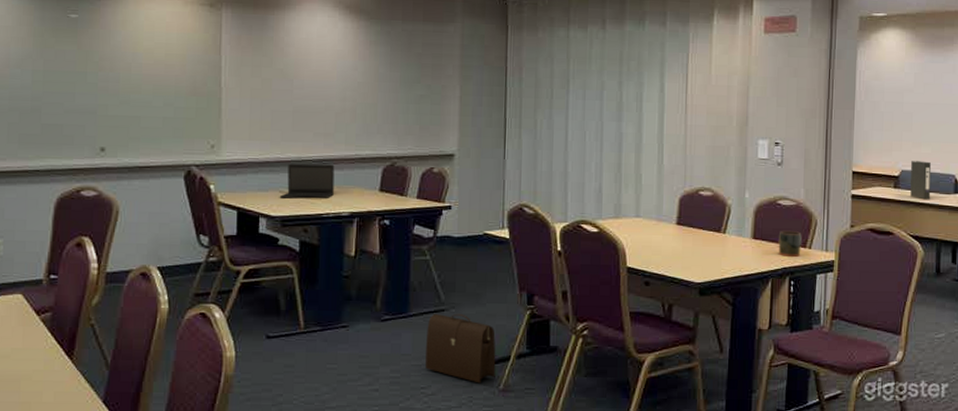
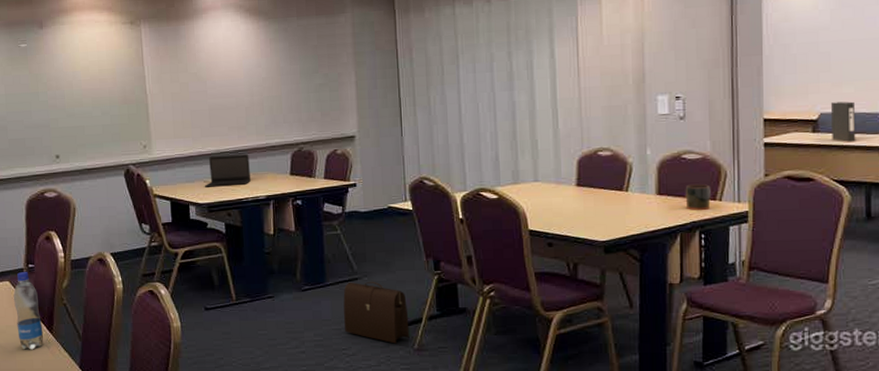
bottle: none [26,283,60,379] -> present [13,271,44,350]

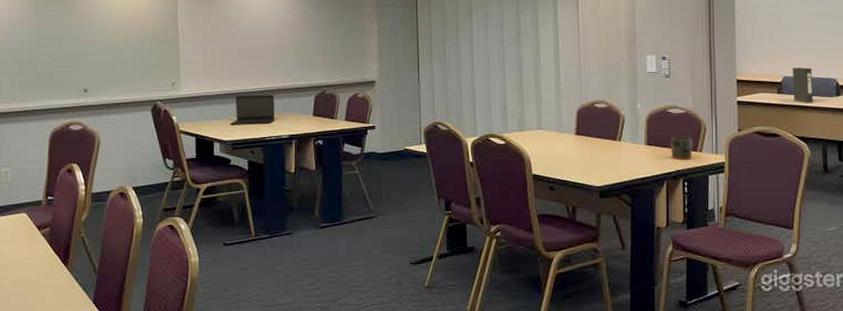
bottle: present [13,271,44,350] -> none [30,203,58,284]
briefcase: present [343,281,410,344] -> none [359,220,421,281]

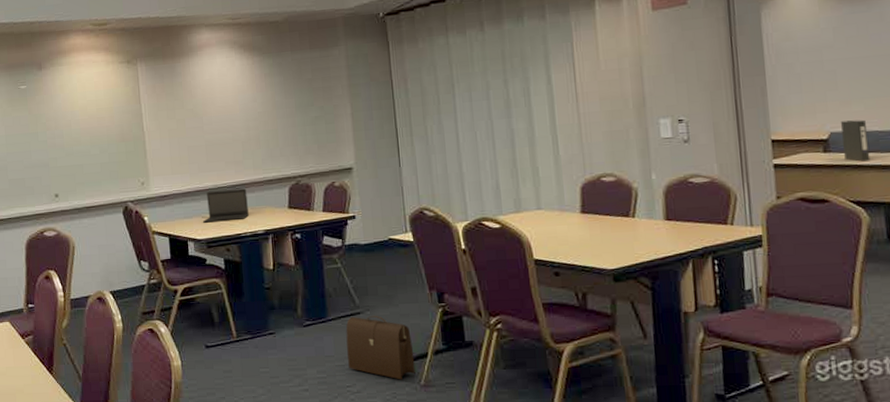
briefcase: none [359,220,421,281] -> present [346,315,416,380]
mug: present [670,136,693,160] -> none [694,208,722,235]

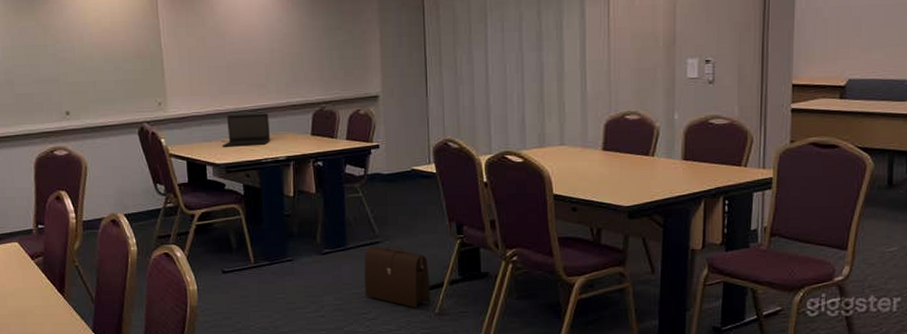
binder: present [841,119,871,162] -> none [859,68,884,109]

